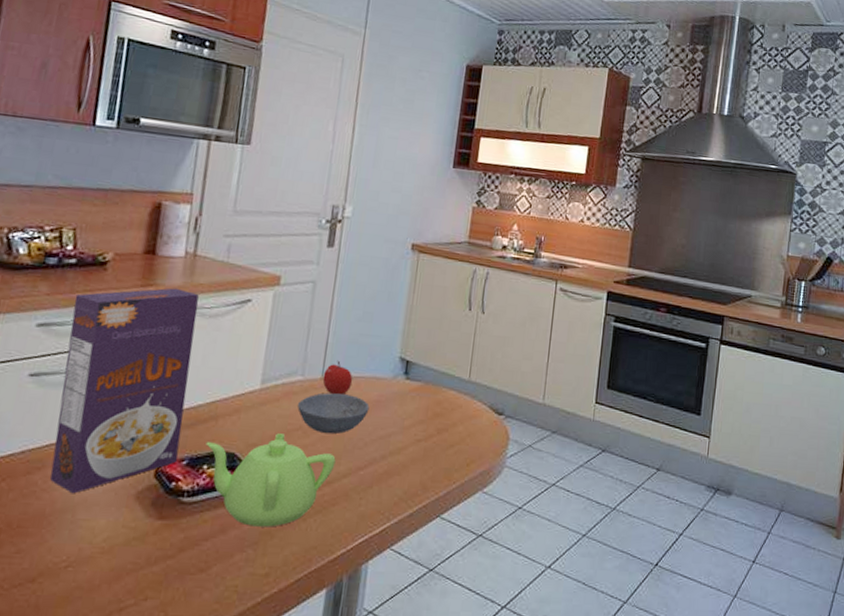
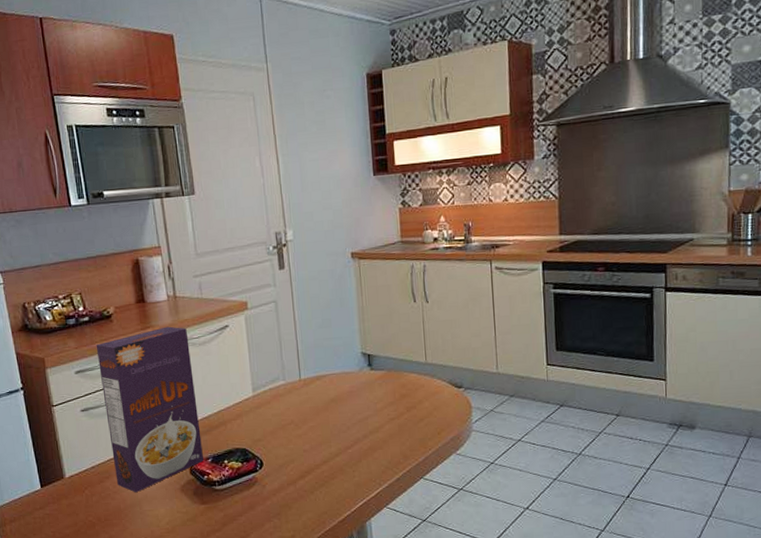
teapot: present [205,433,336,527] -> none [222,428,327,502]
bowl: present [297,393,370,434] -> none [286,390,345,424]
apple: present [322,360,353,396] -> none [300,363,326,392]

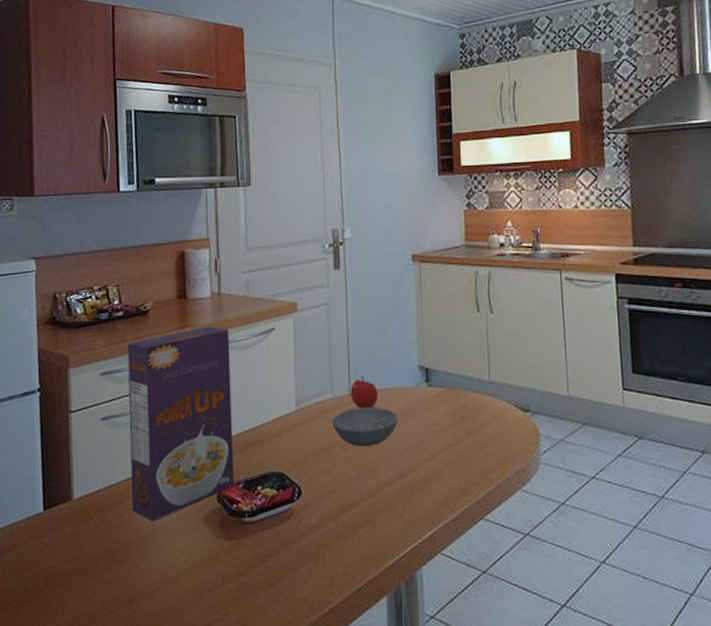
bowl: none [286,390,345,424] -> present [332,407,398,447]
apple: none [300,363,326,392] -> present [350,375,379,409]

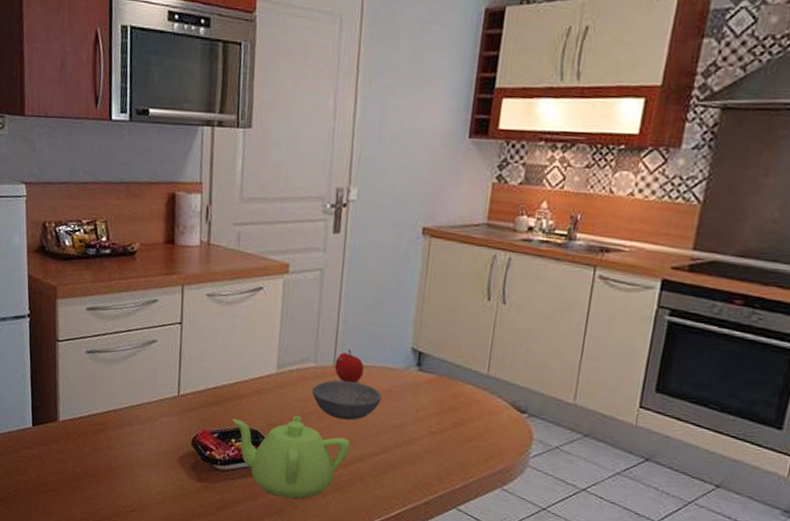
cereal box: present [127,326,234,522] -> none [111,276,216,454]
teapot: none [256,451,375,541] -> present [232,415,351,499]

